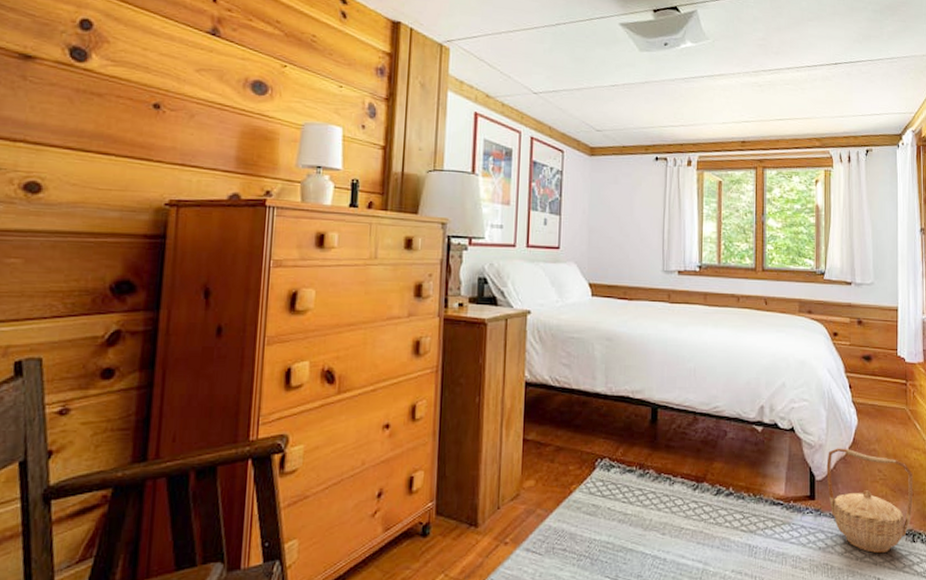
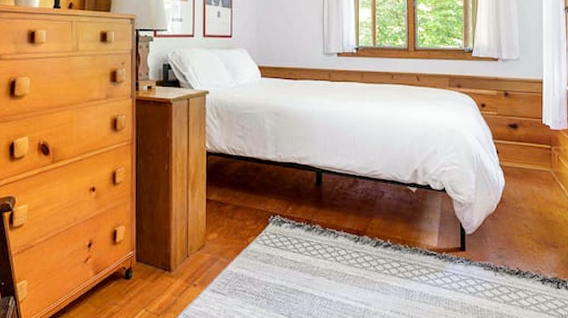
basket: present [826,448,913,554] -> none [476,206,557,298]

